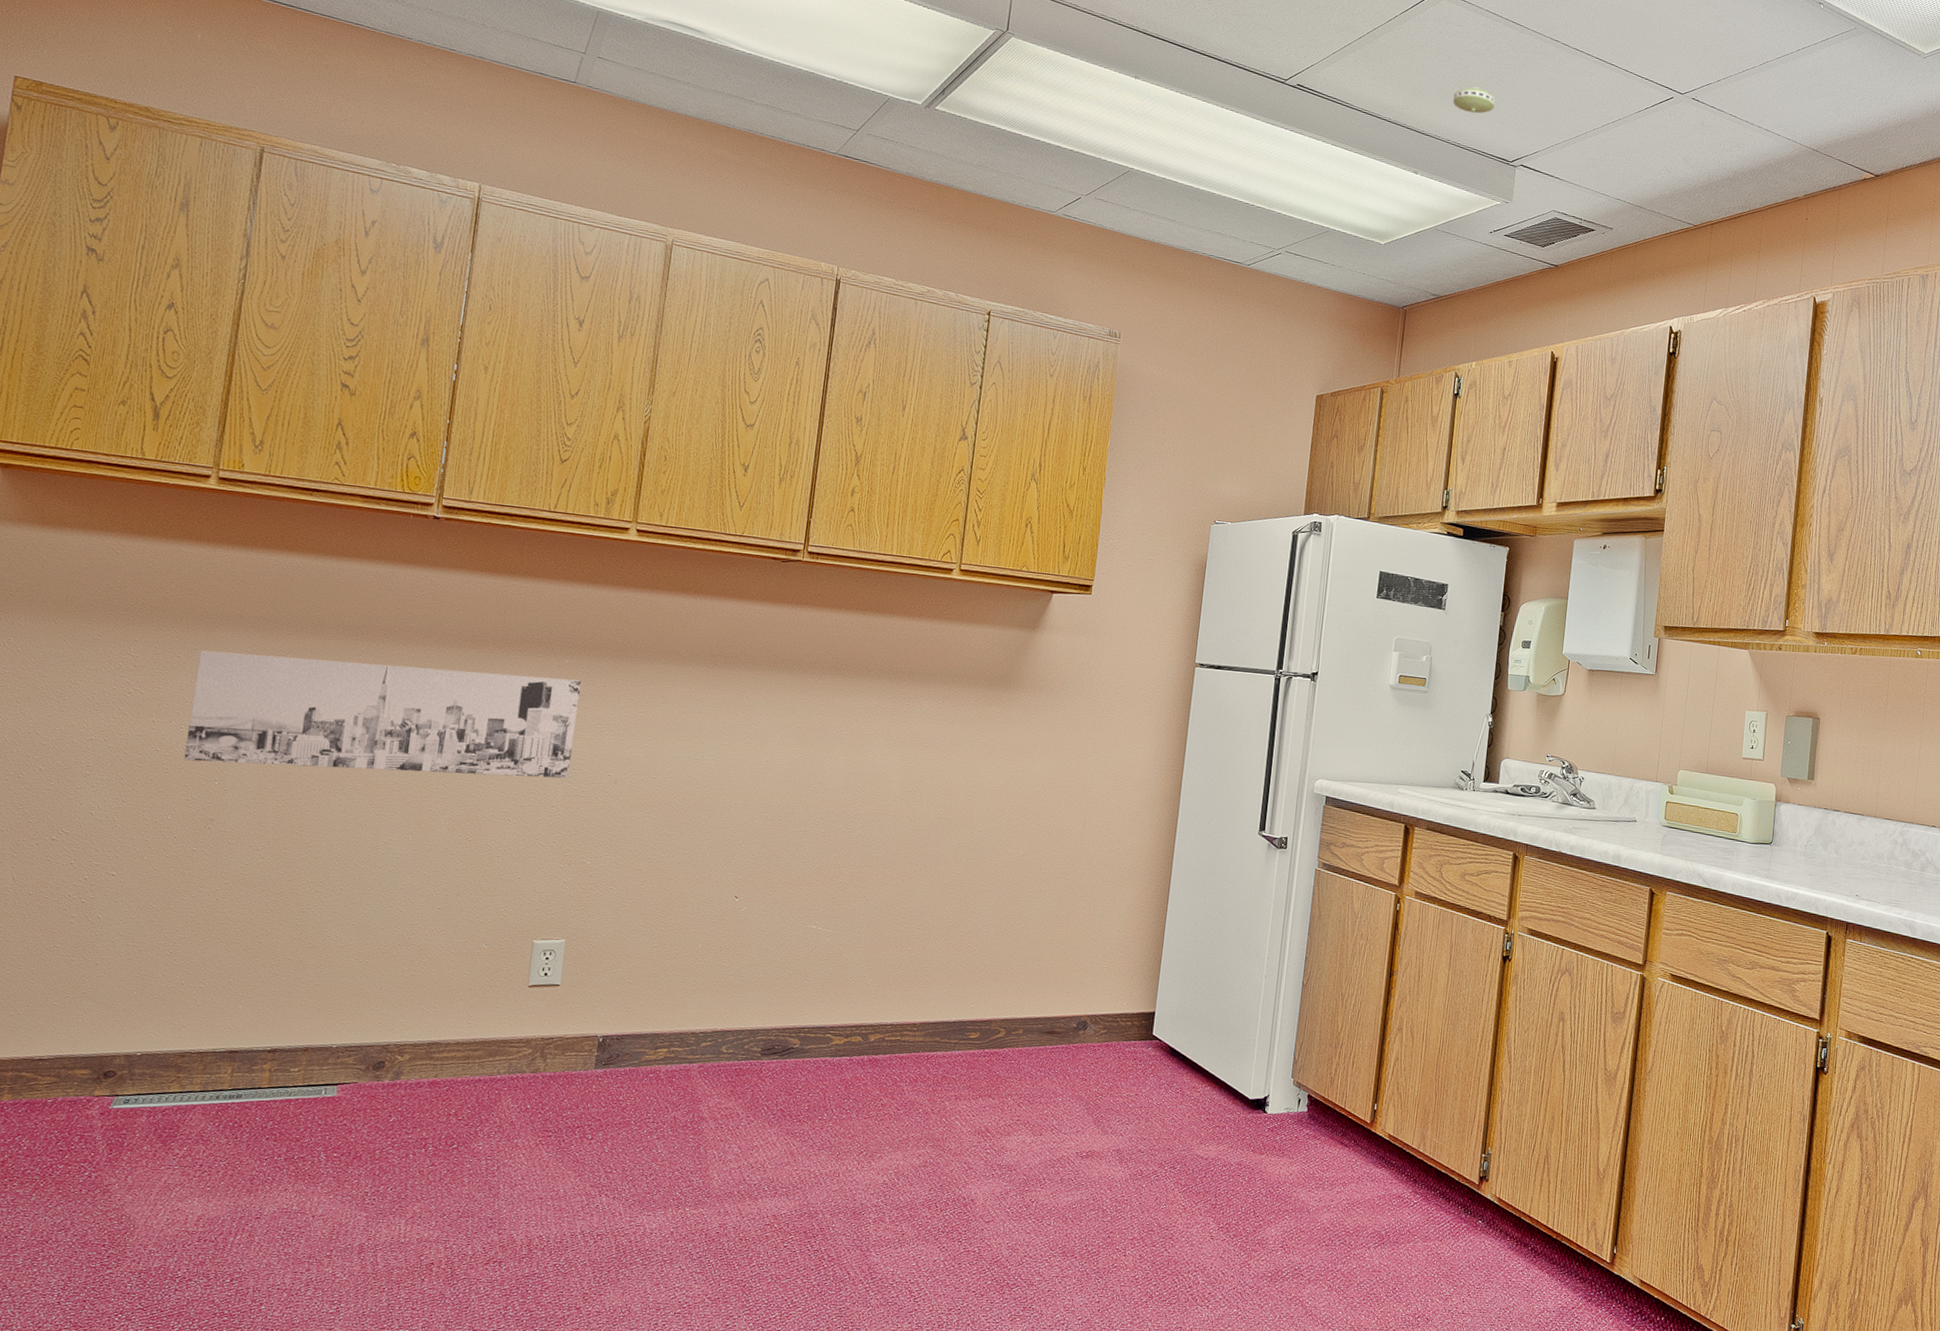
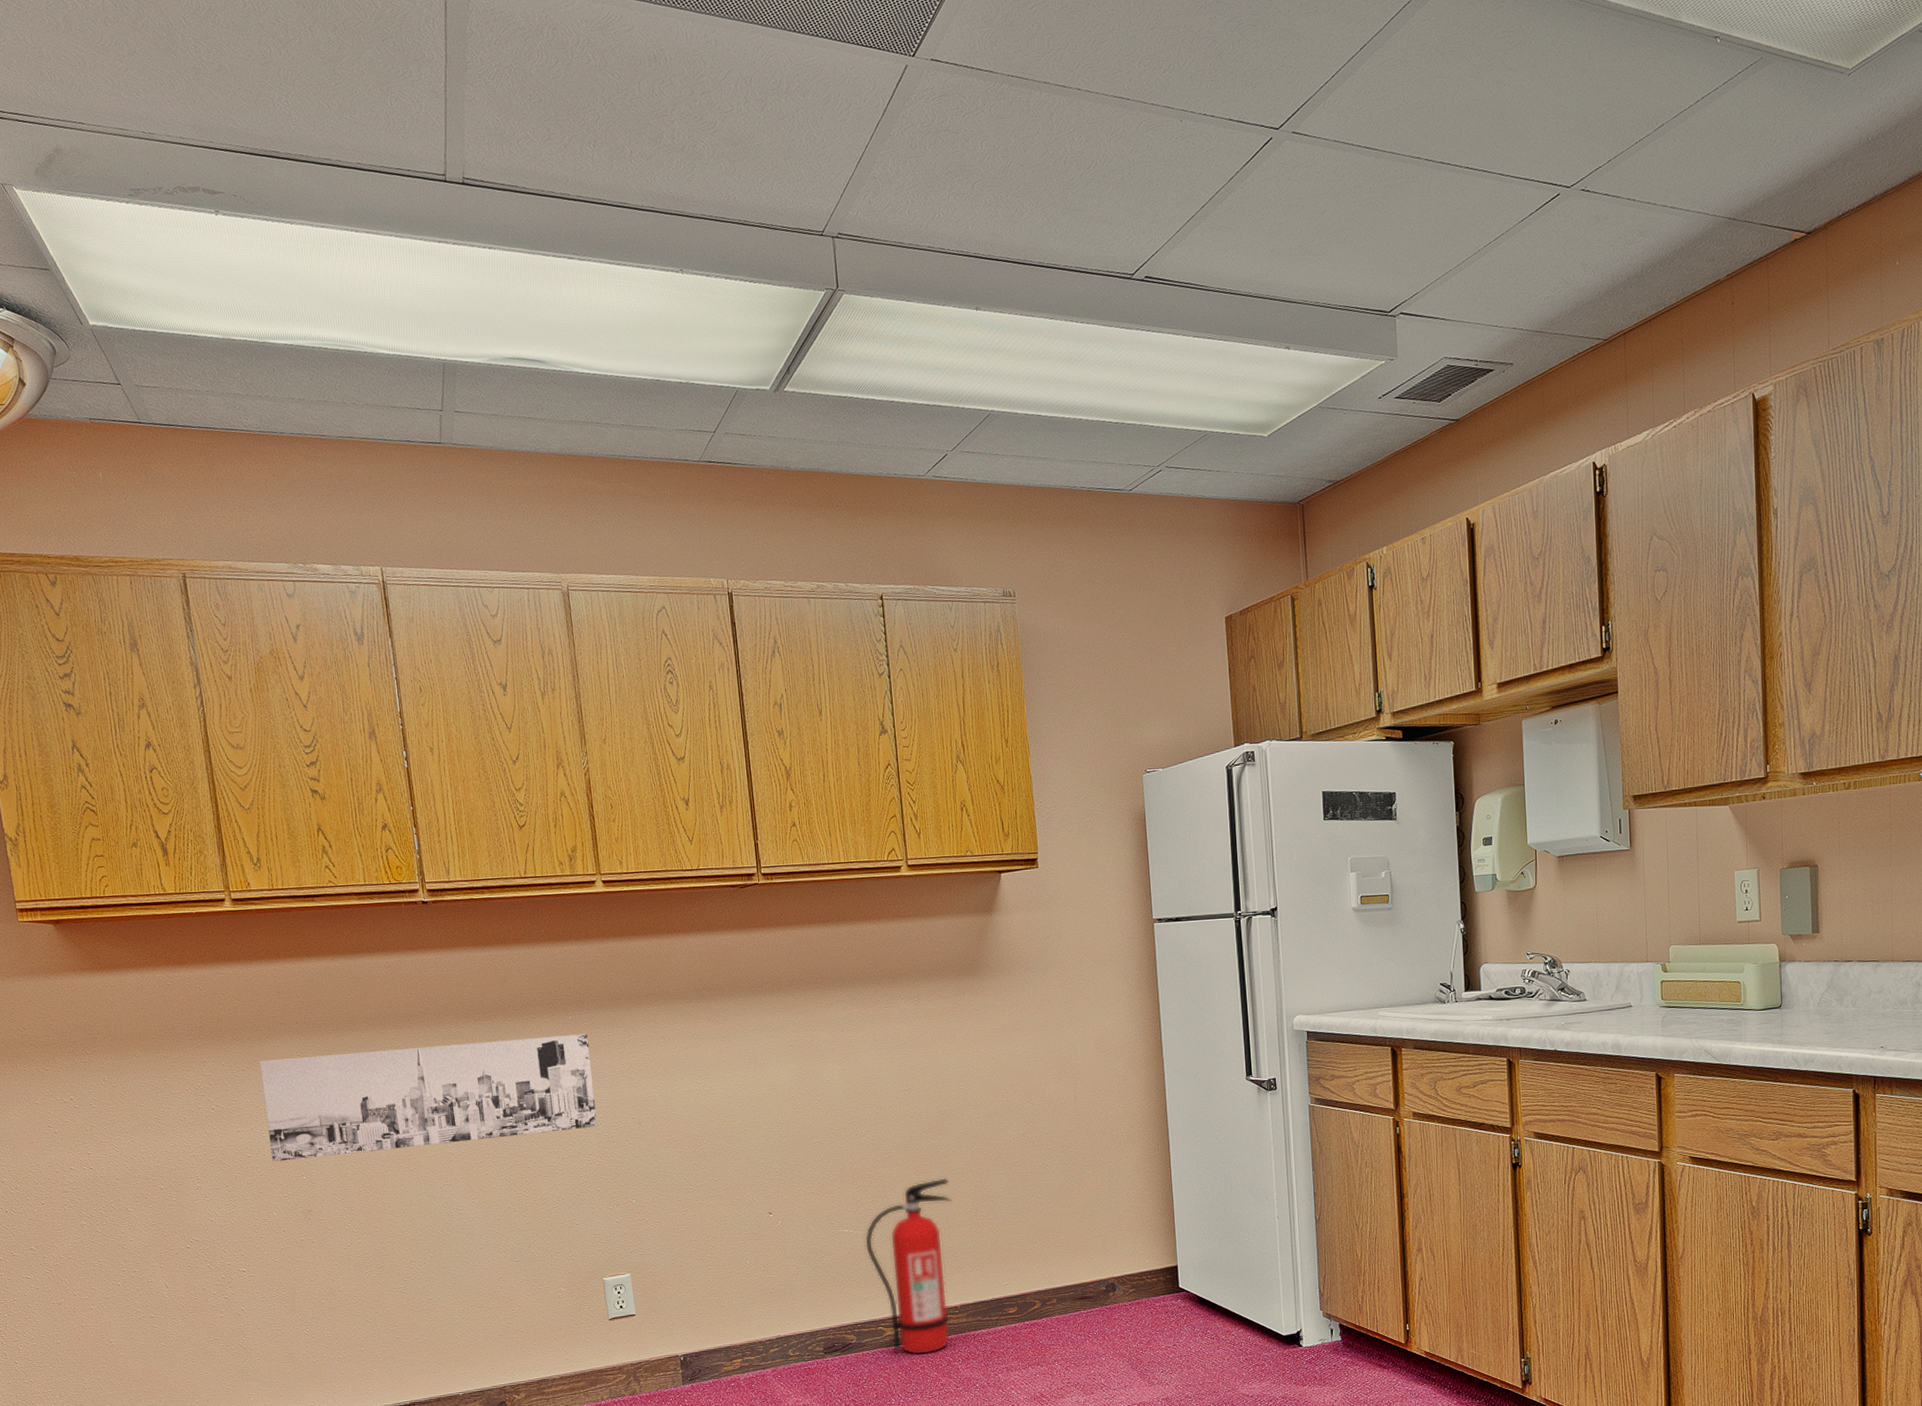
fire extinguisher: none [830,886,935,1071] -> present [864,1178,953,1355]
smoke detector: present [1453,87,1495,114] -> none [1315,234,1361,266]

